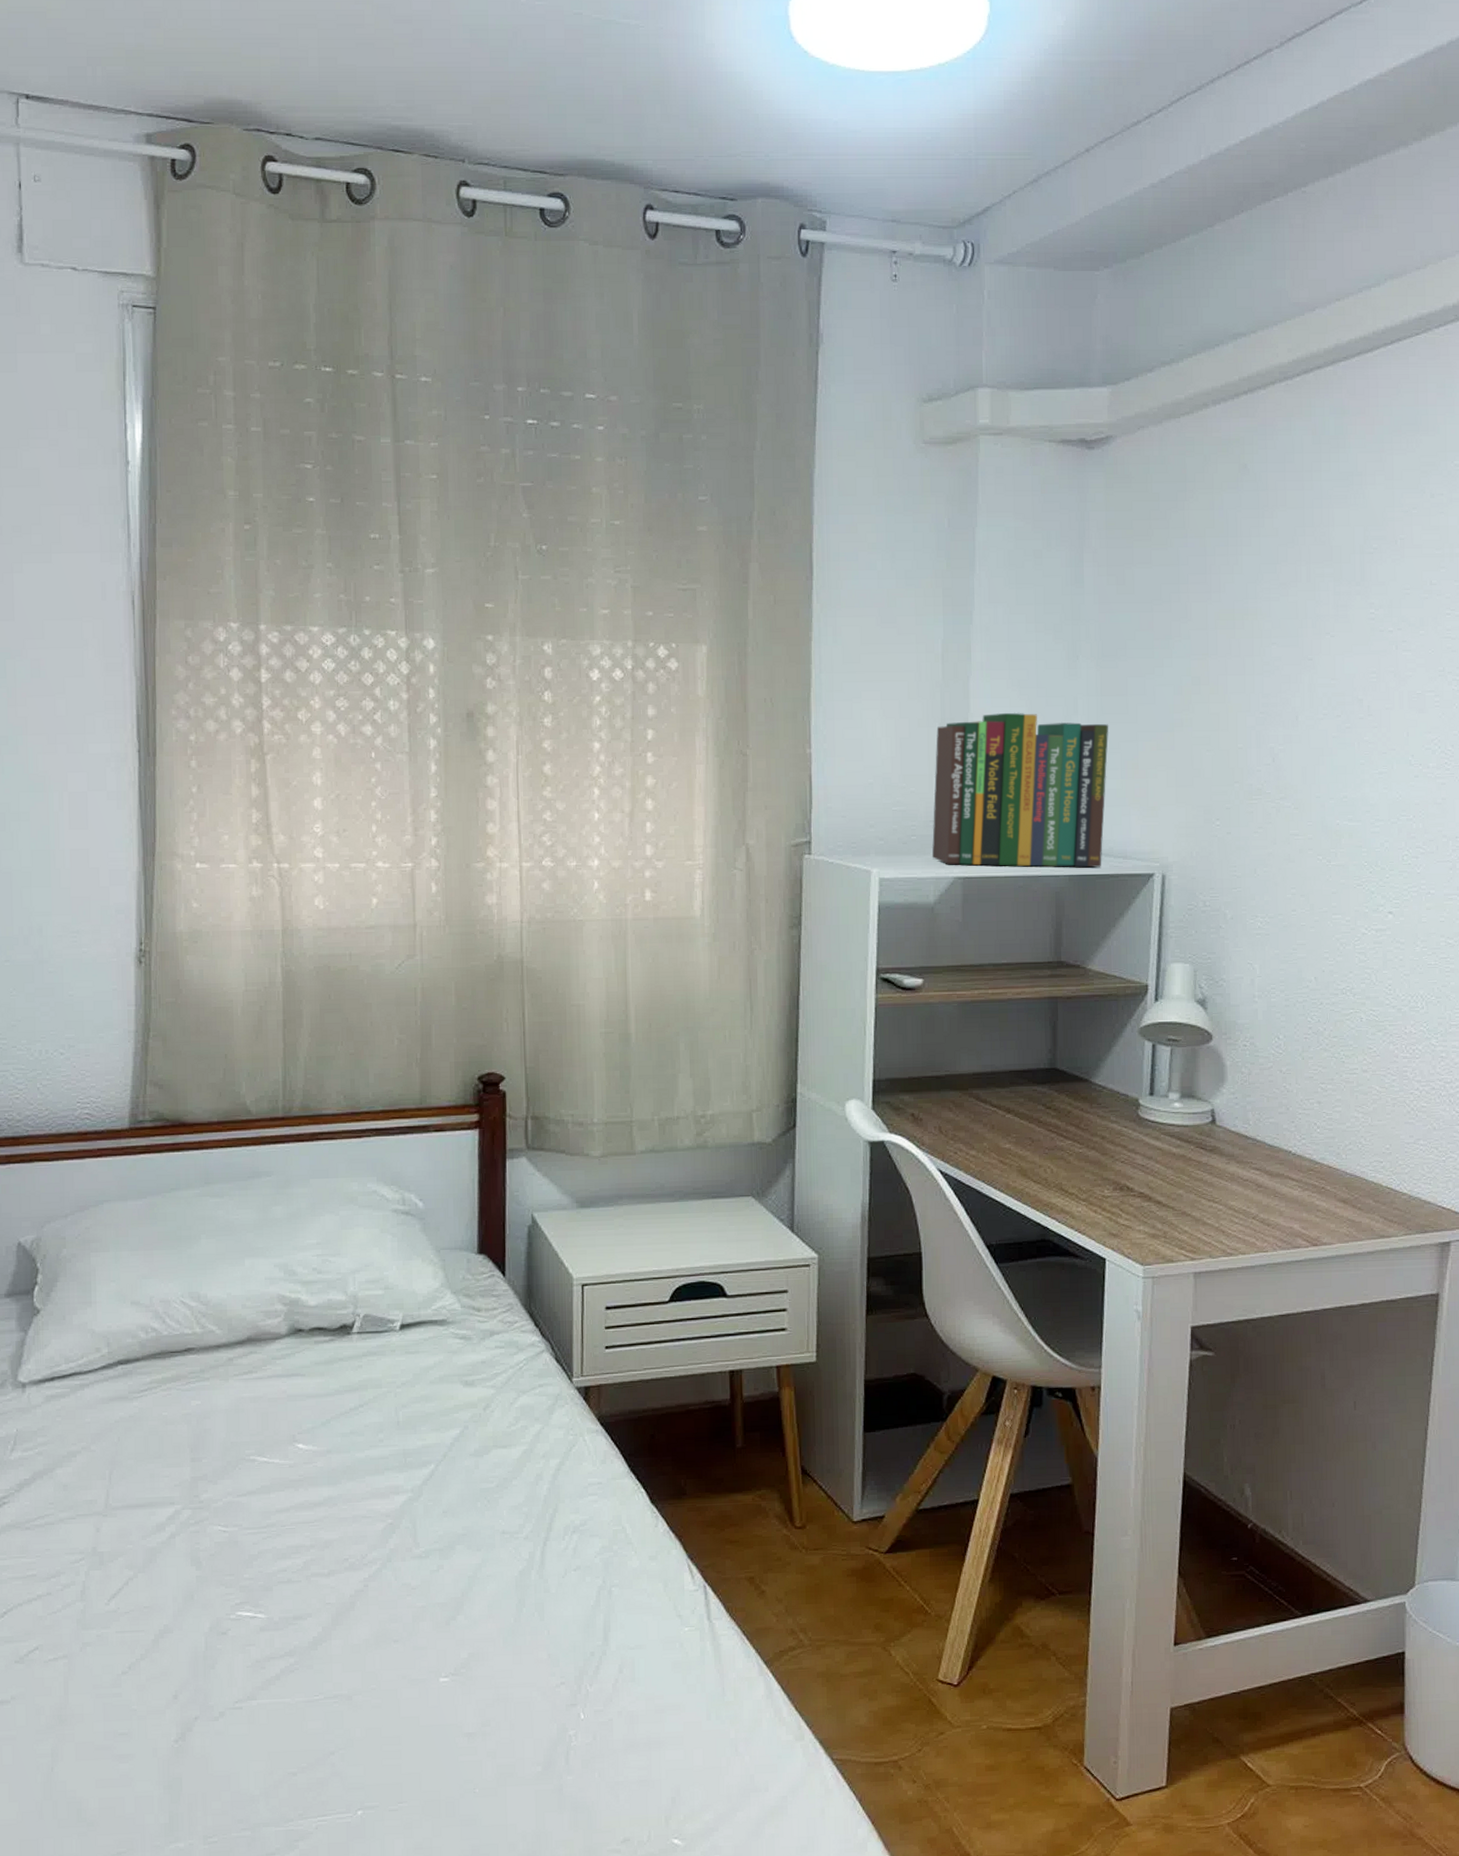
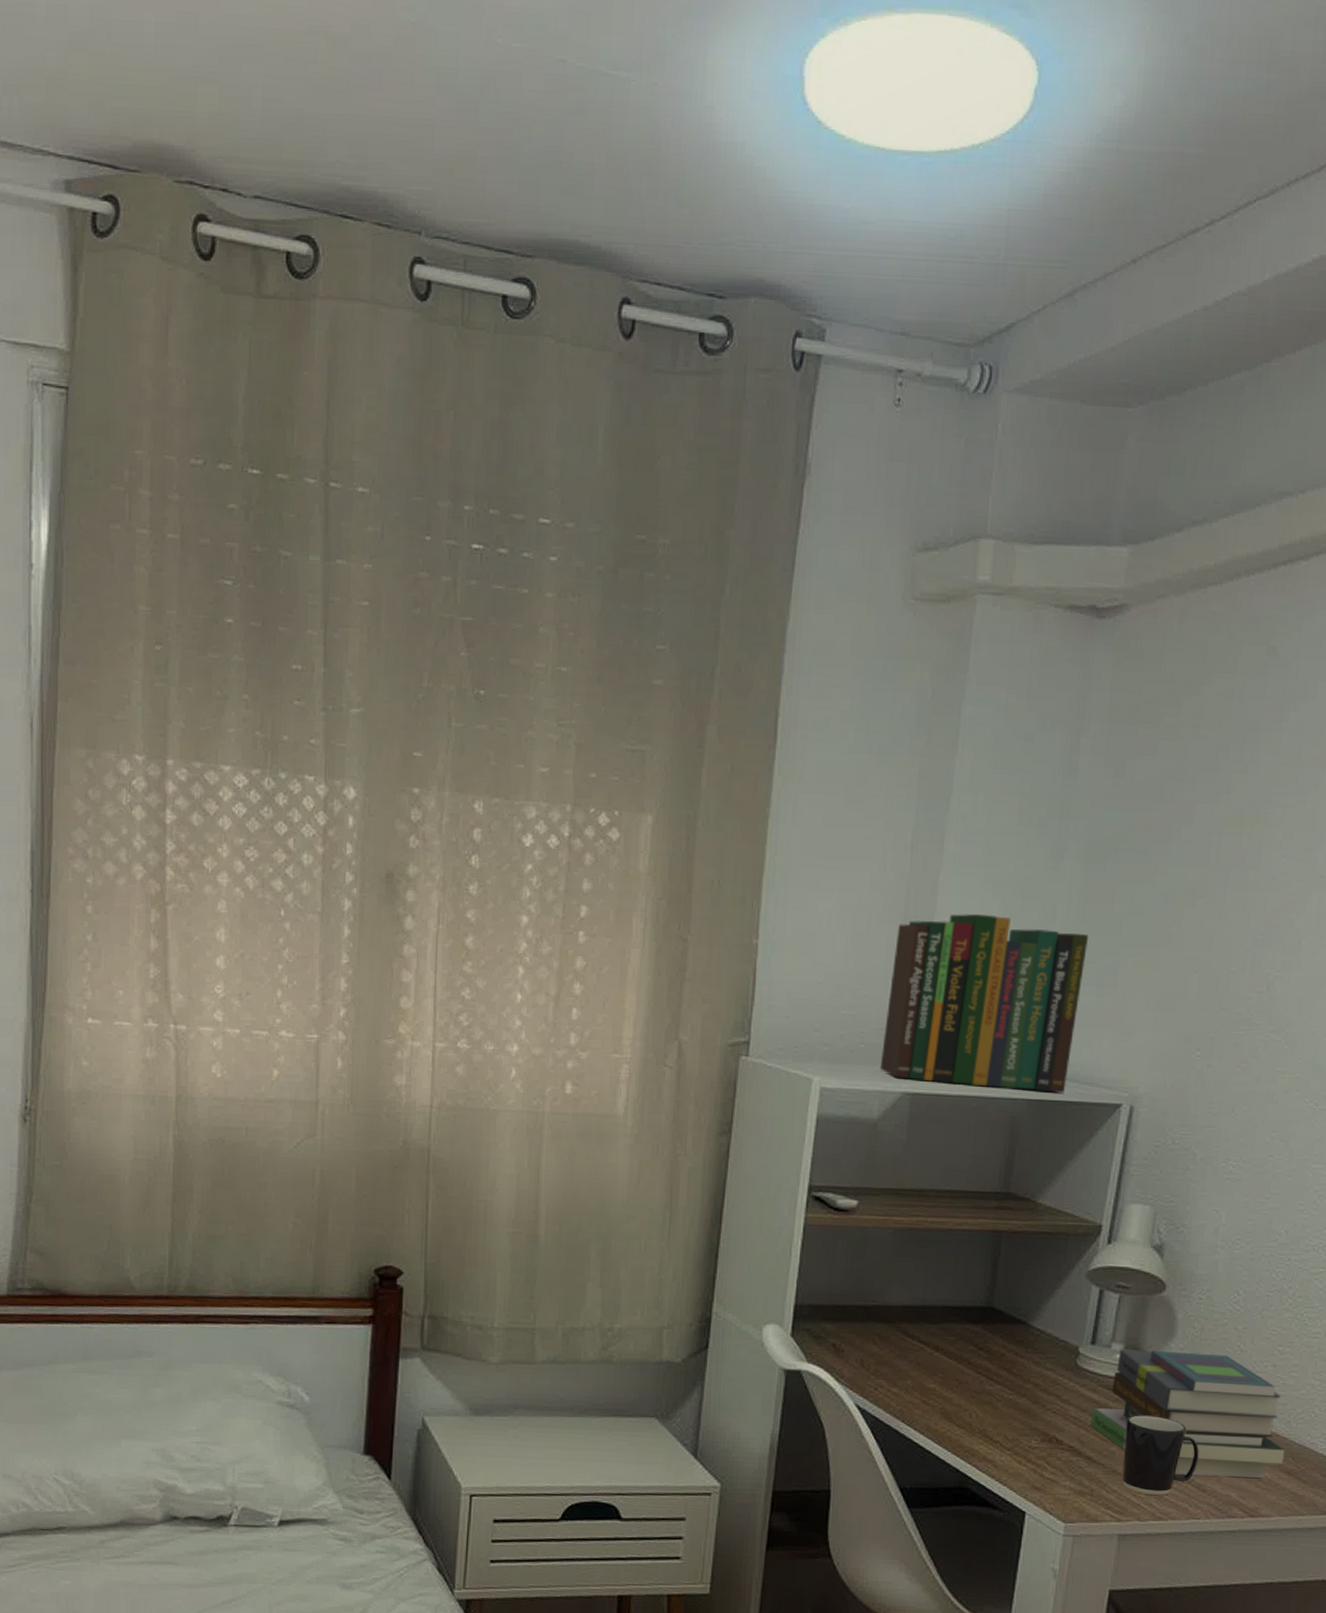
books: none [1156,1096,1339,1212] -> present [1090,1349,1285,1478]
mug: none [1189,1158,1260,1233] -> present [1122,1415,1199,1496]

